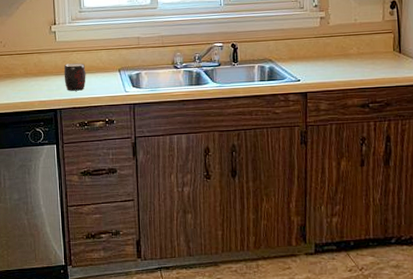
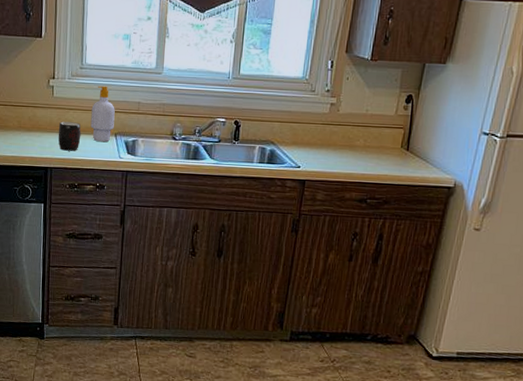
soap bottle: none [93,25,117,79] -> present [90,85,115,143]

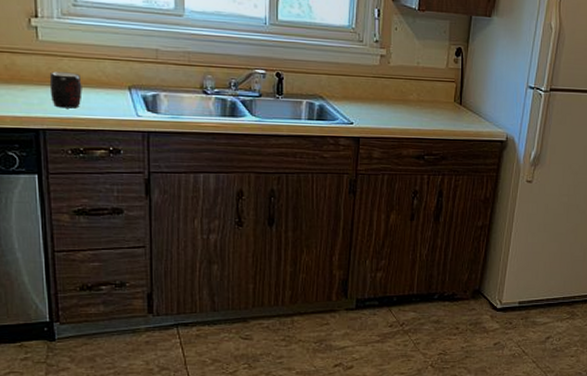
soap bottle: present [90,85,115,143] -> none [93,28,126,98]

